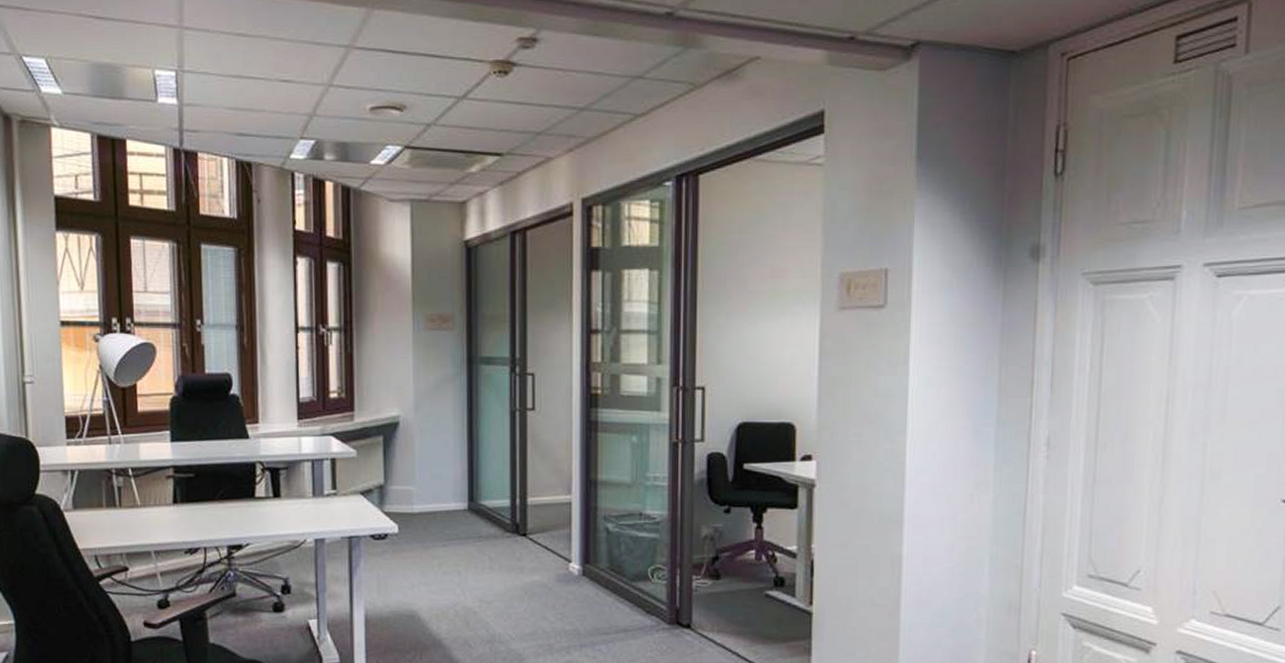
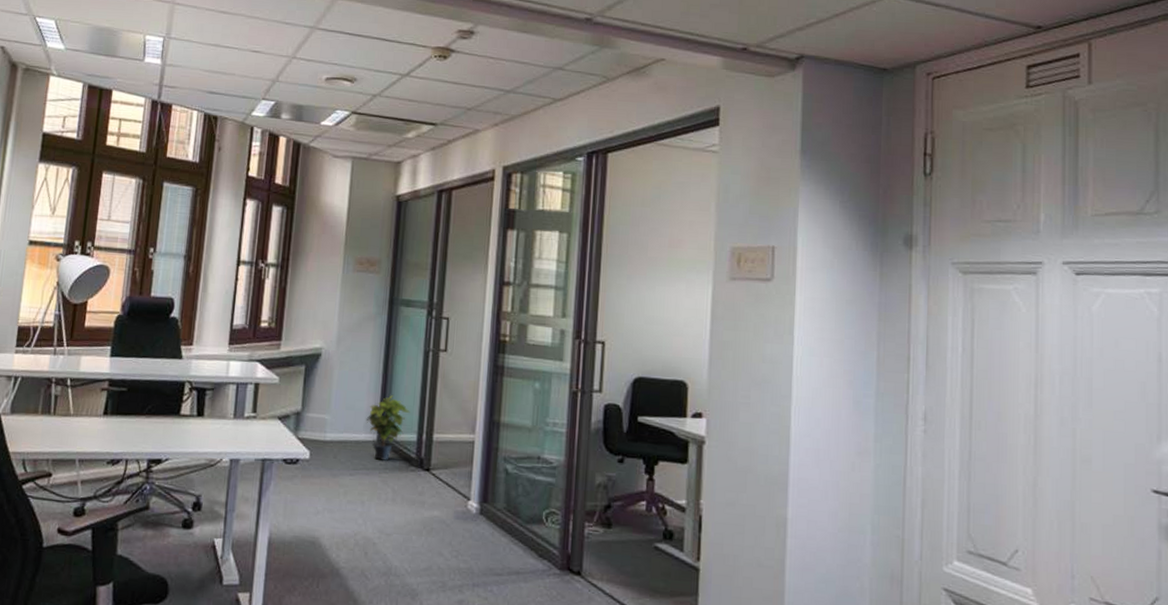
potted plant: none [454,459,501,530] -> present [366,394,410,462]

